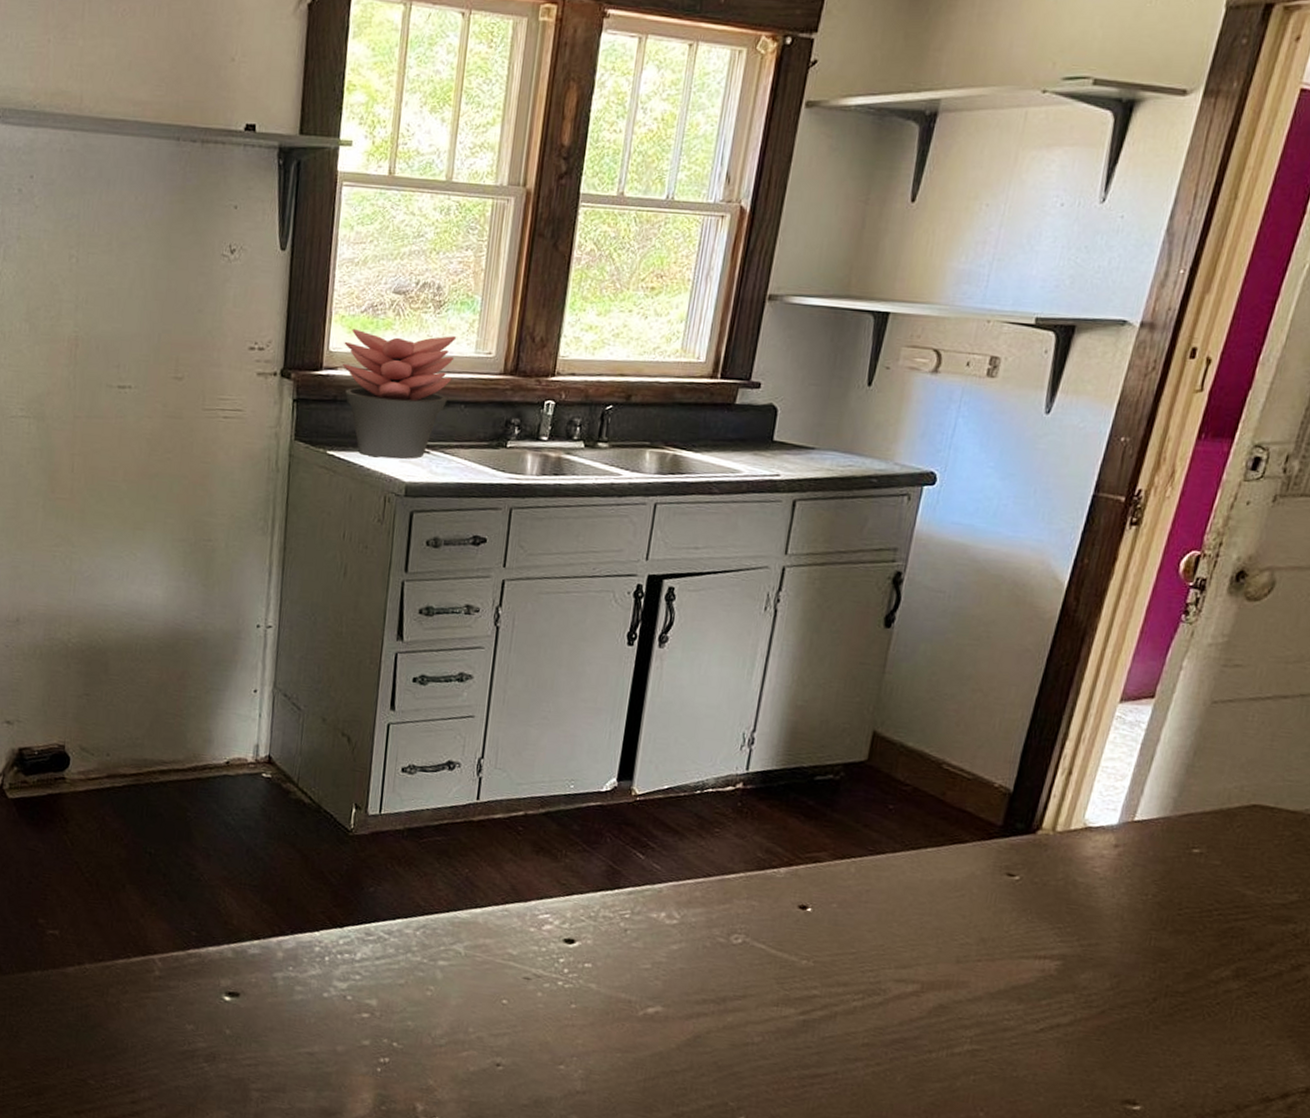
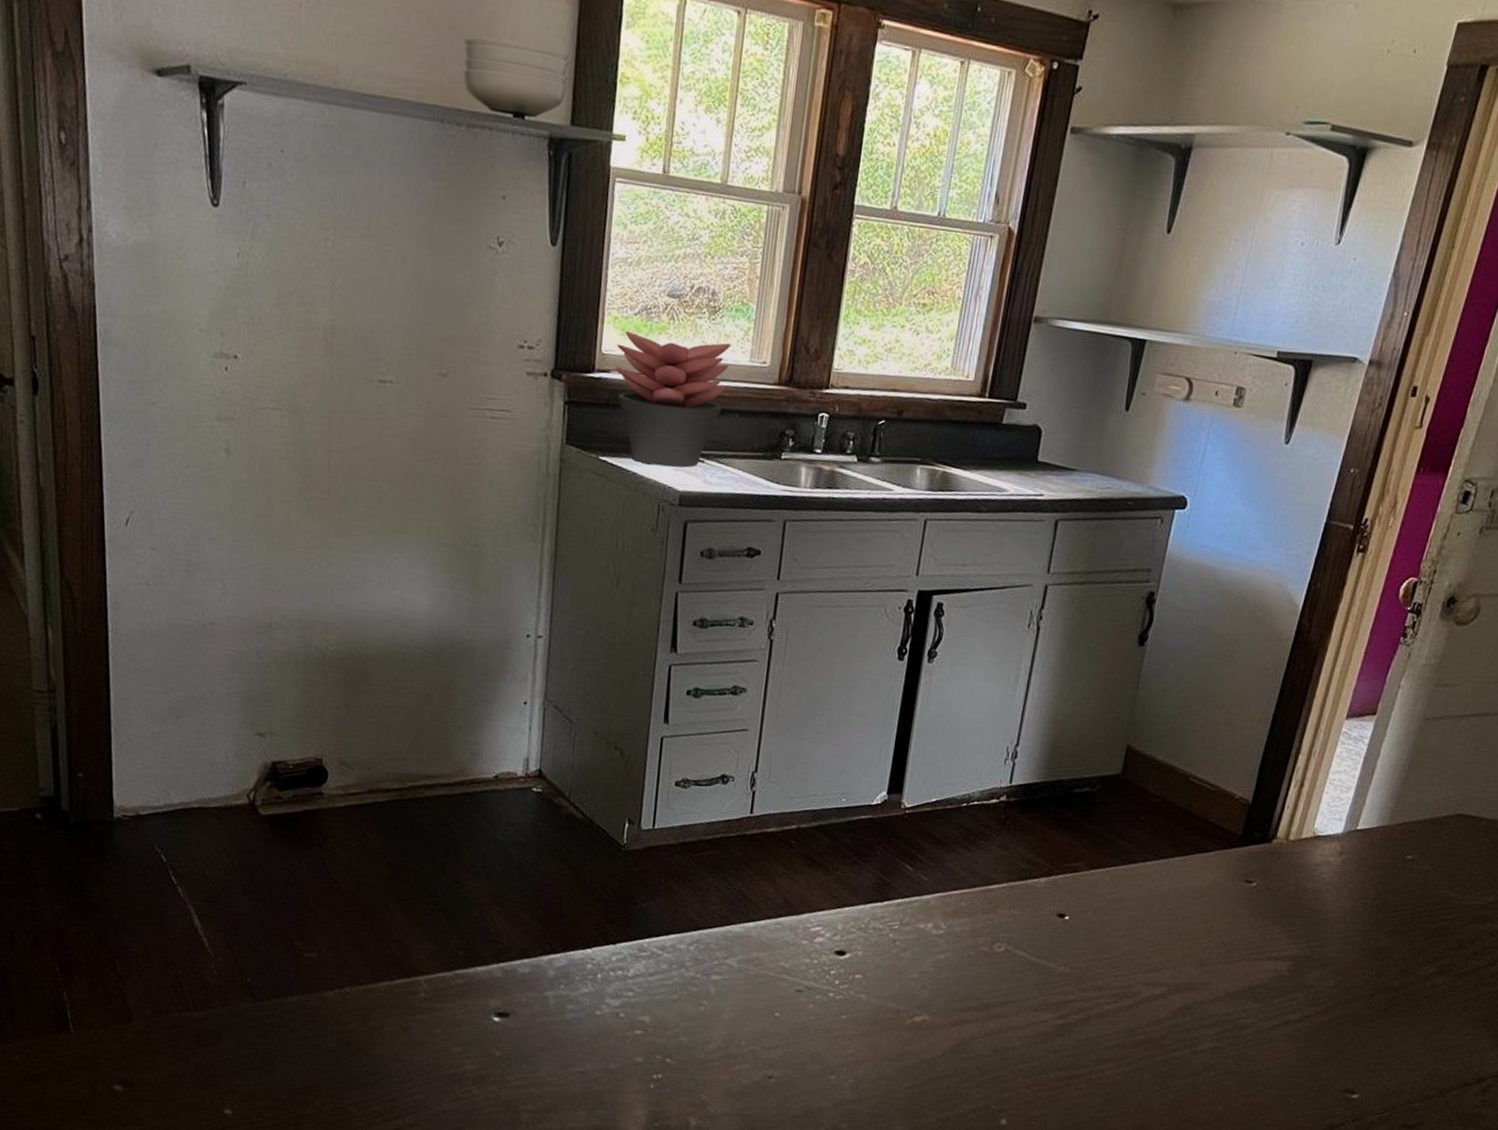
bowl: none [197,57,298,130] -> present [463,37,569,118]

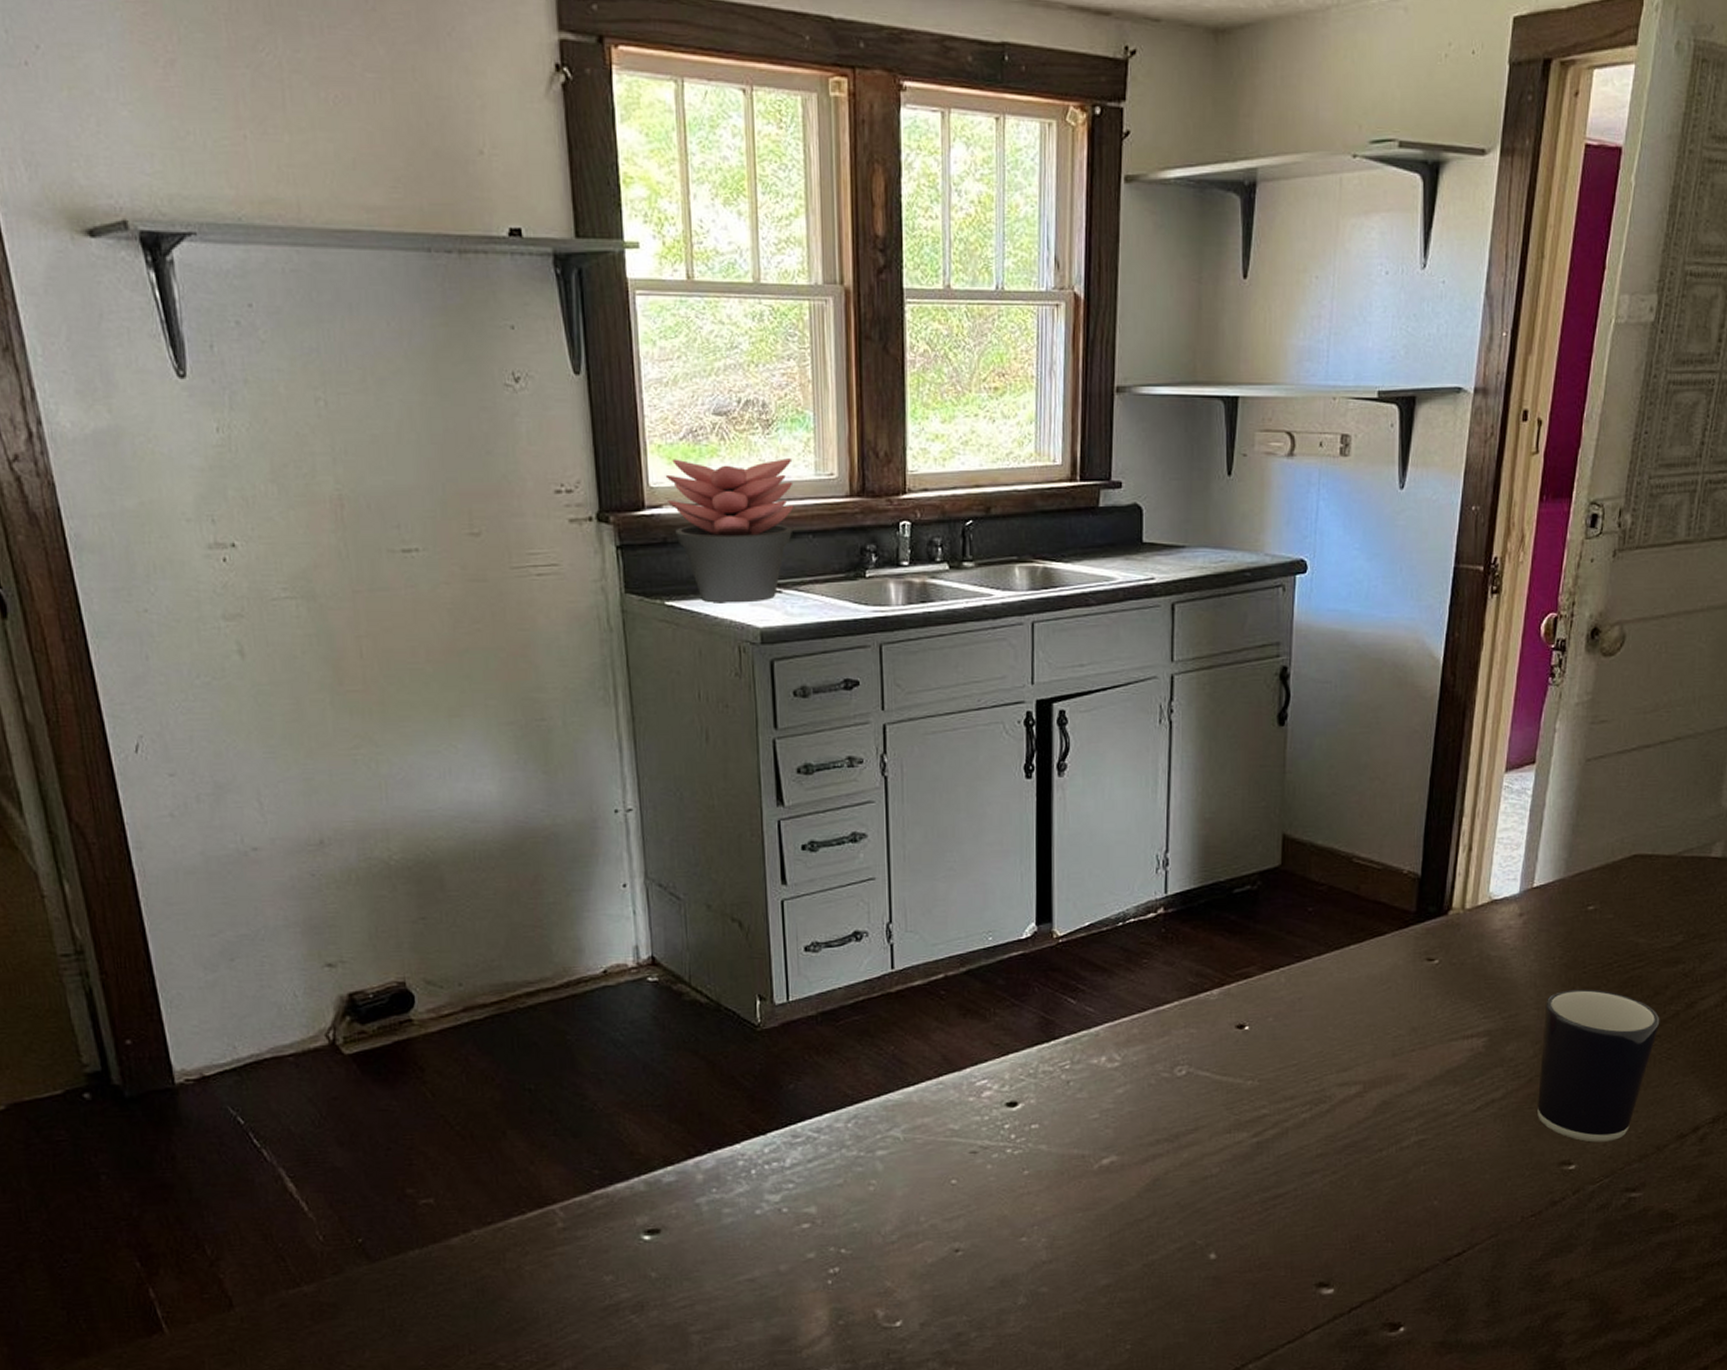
bowl: present [463,37,569,118] -> none [440,149,564,234]
mug: none [1329,930,1461,1078] -> present [1537,989,1660,1142]

